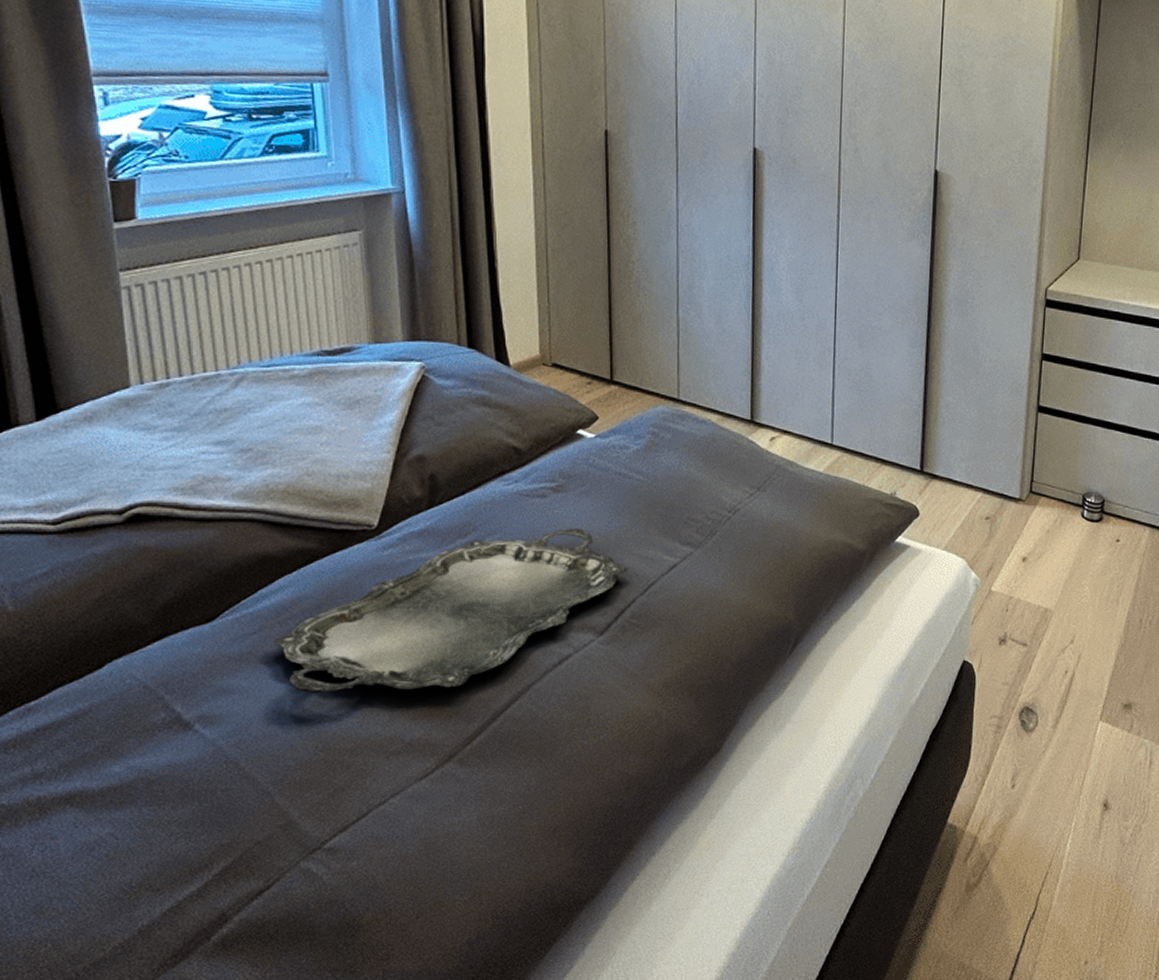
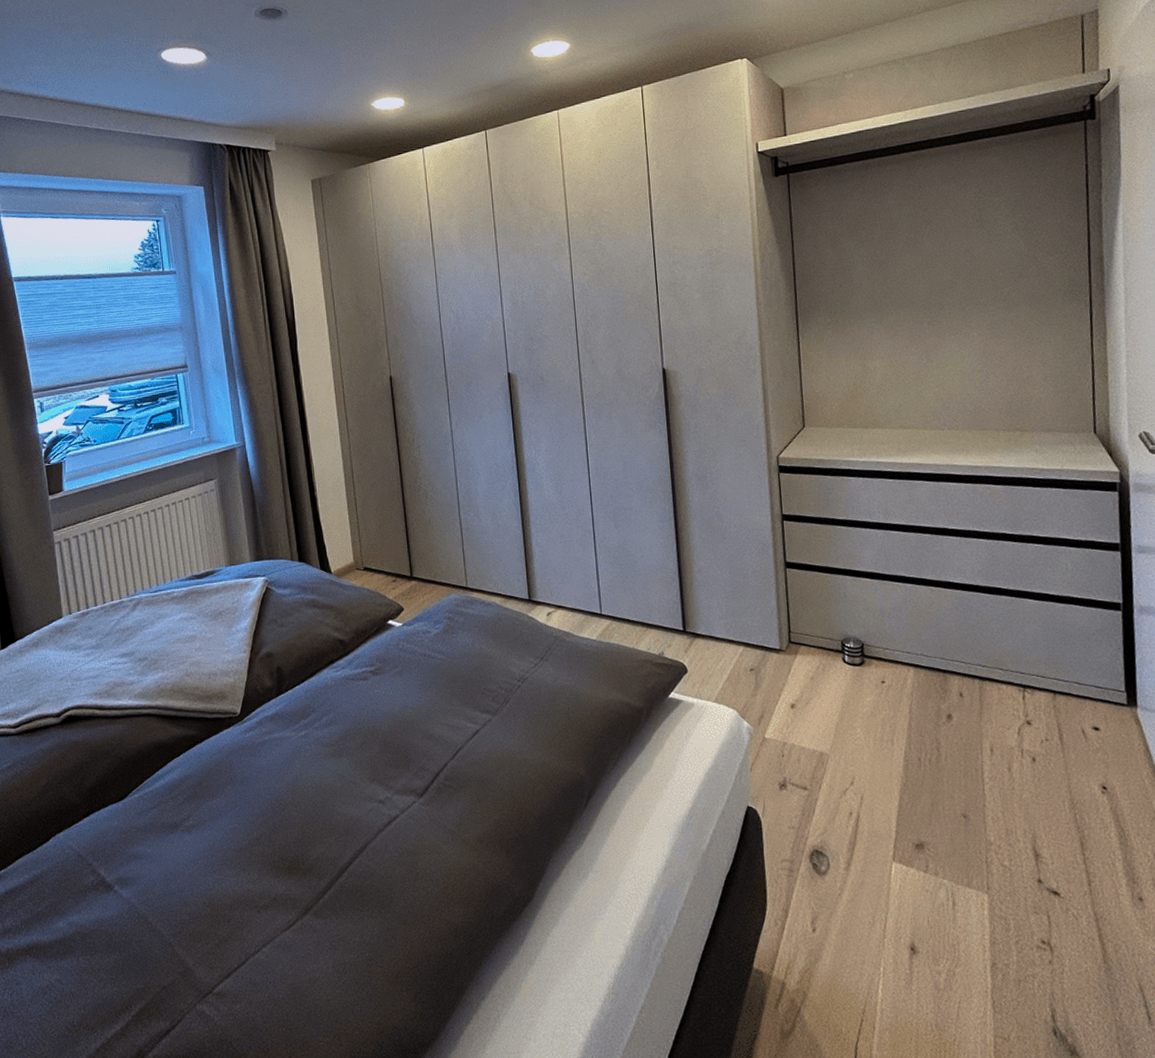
serving tray: present [274,528,628,693] -> none [169,704,439,856]

